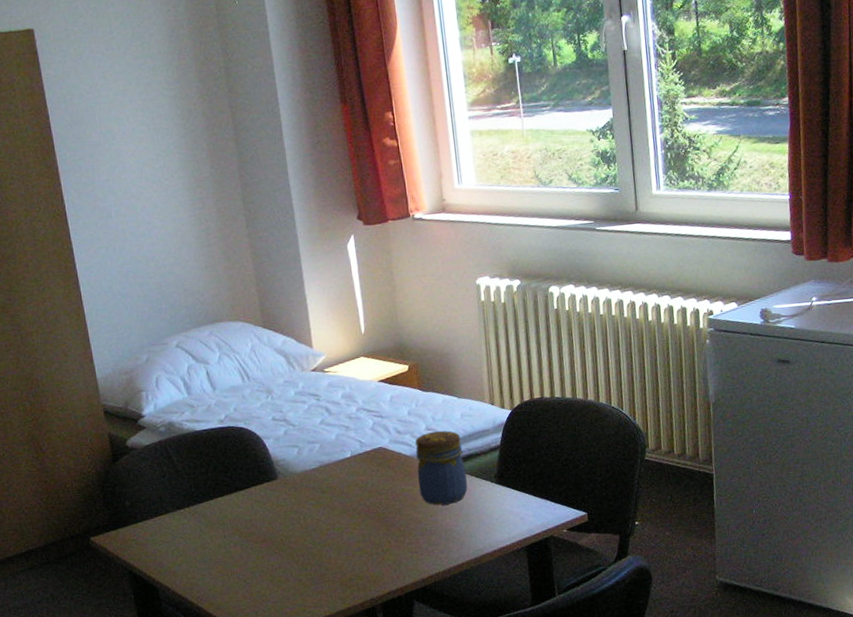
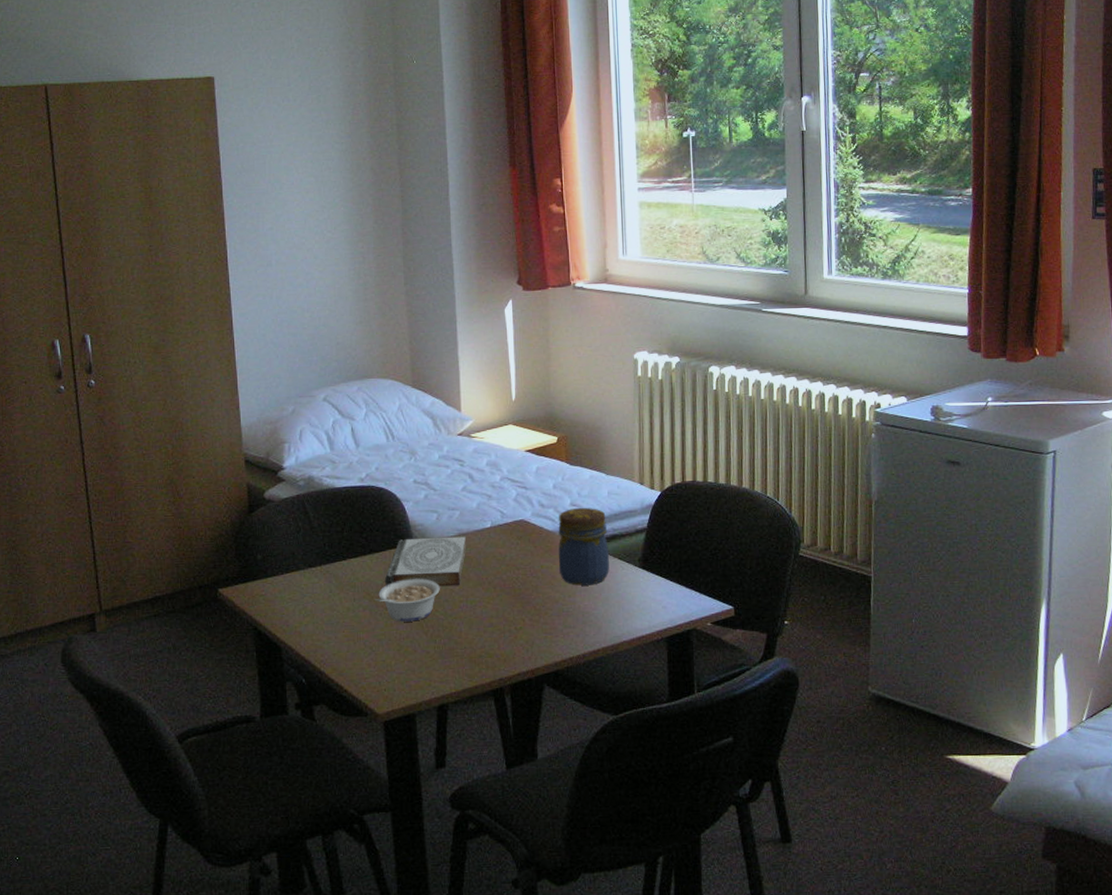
legume: none [243,511,307,554] -> present [373,579,440,622]
book: none [252,467,330,521] -> present [384,536,467,586]

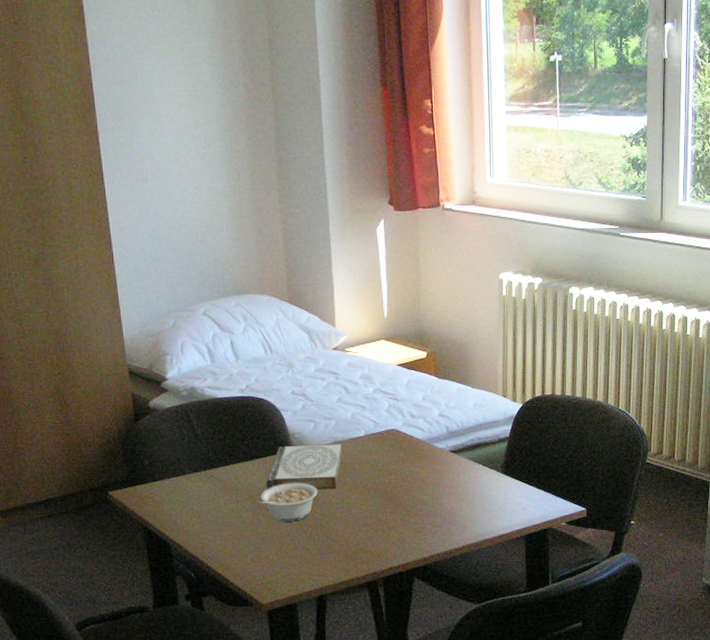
jar: present [558,507,609,586] -> none [427,418,474,489]

